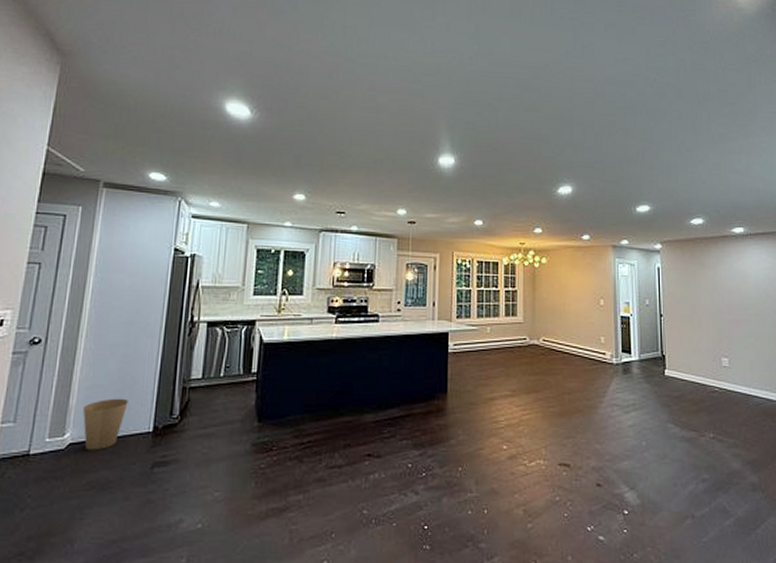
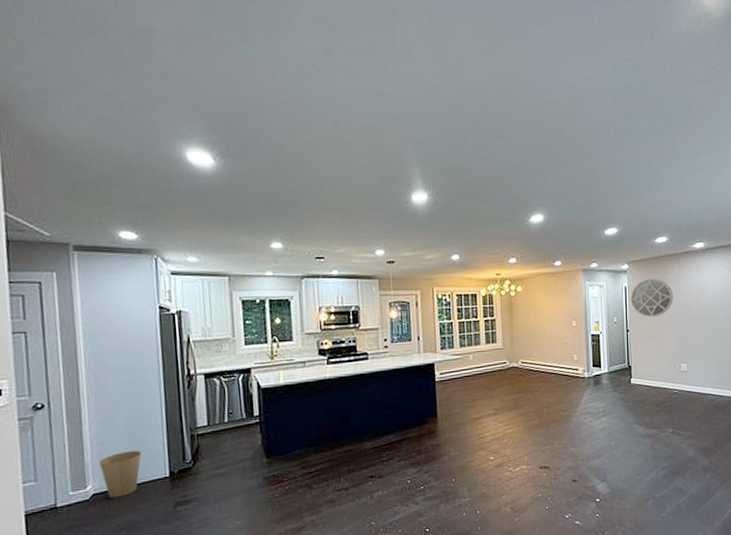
home mirror: none [664,261,711,304] -> present [630,278,673,318]

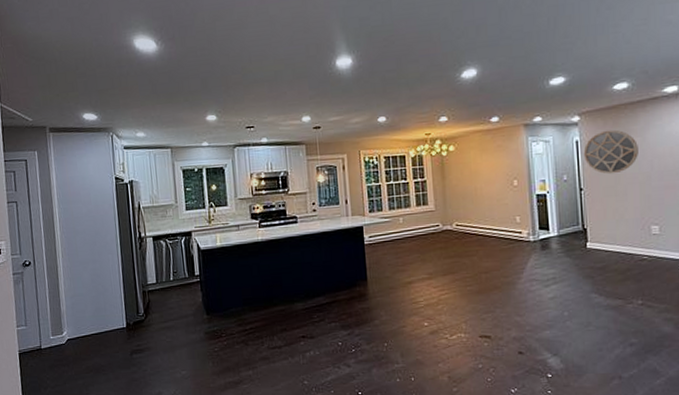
trash can: present [98,450,142,499] -> none [71,303,104,344]

